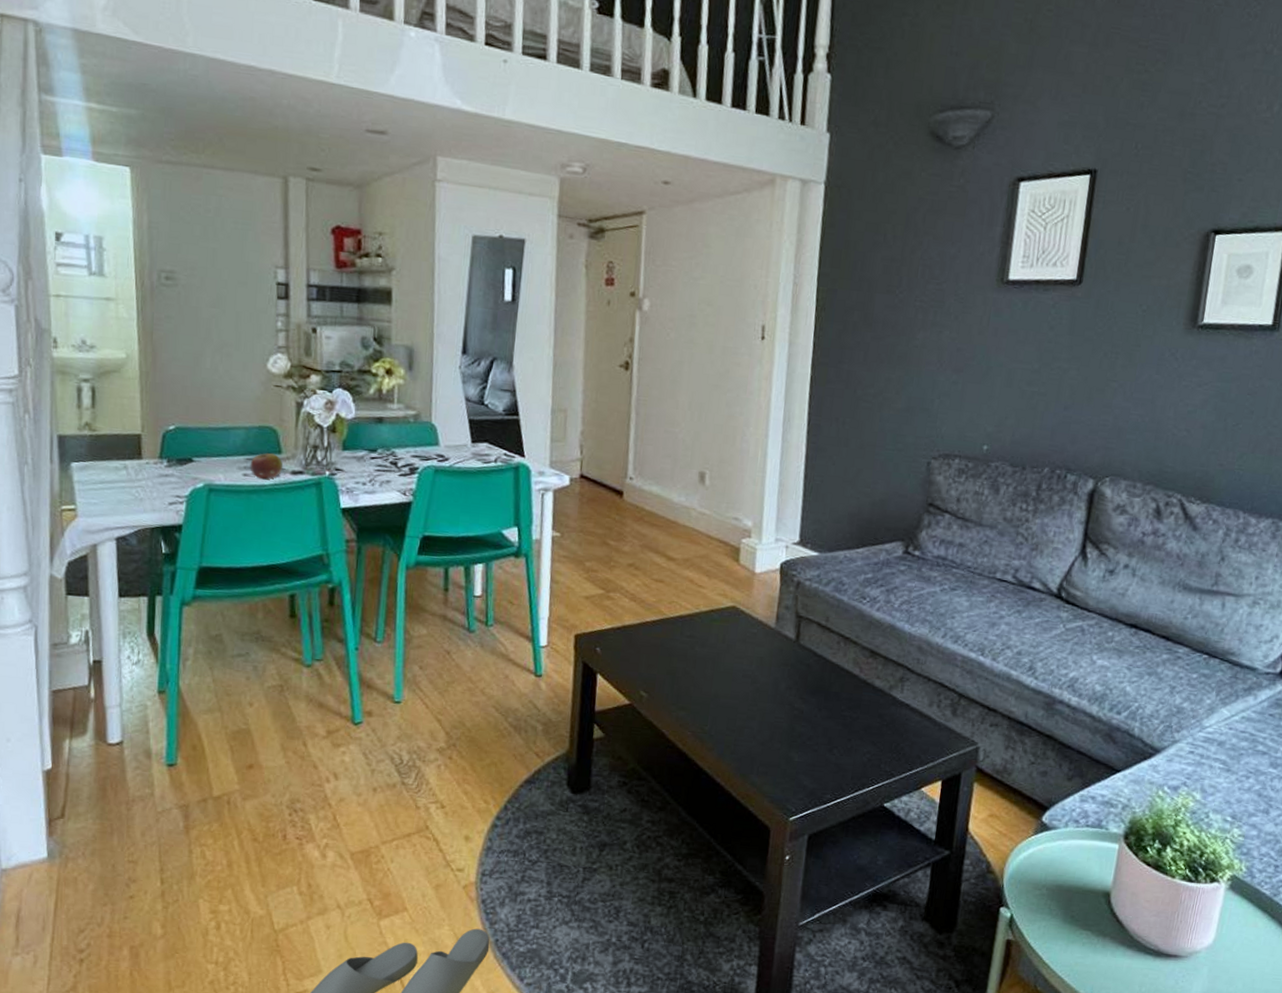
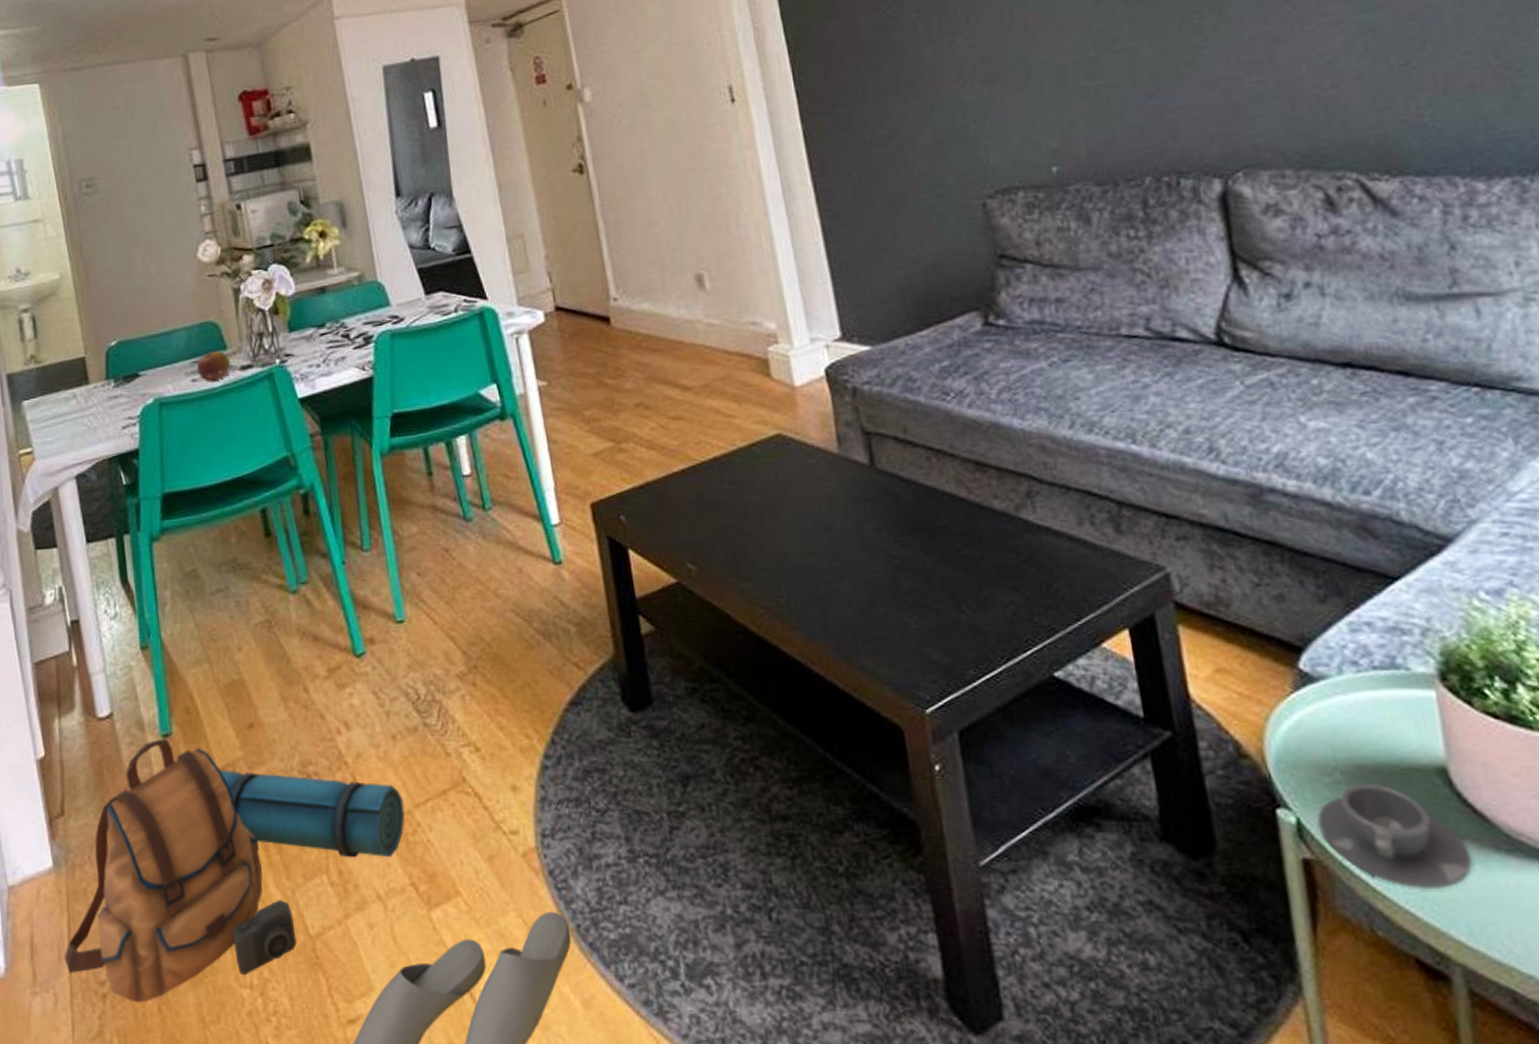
backpack: none [48,767,374,968] -> present [64,738,405,1003]
teacup: none [1022,896,1107,965] -> present [1317,783,1473,888]

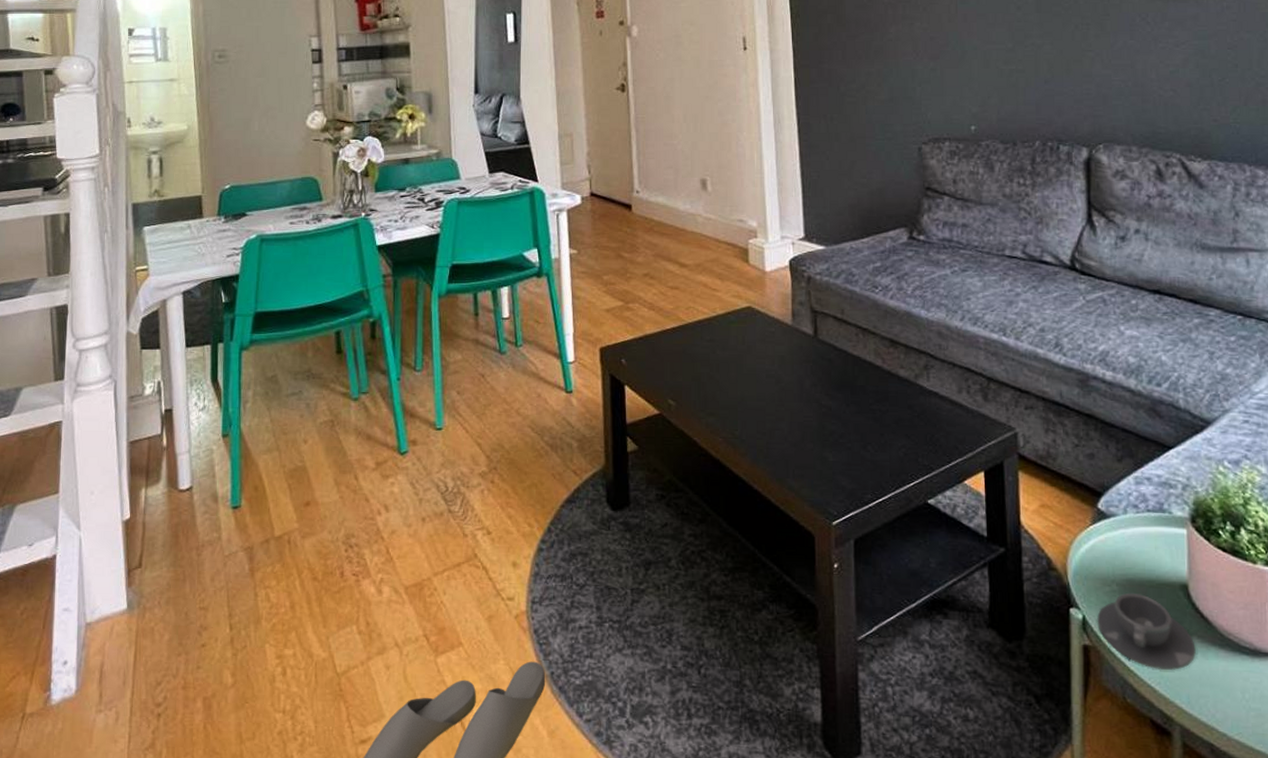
backpack: present [64,738,405,1003] -> none [128,510,425,722]
fruit: present [196,351,231,382] -> none [295,202,324,226]

